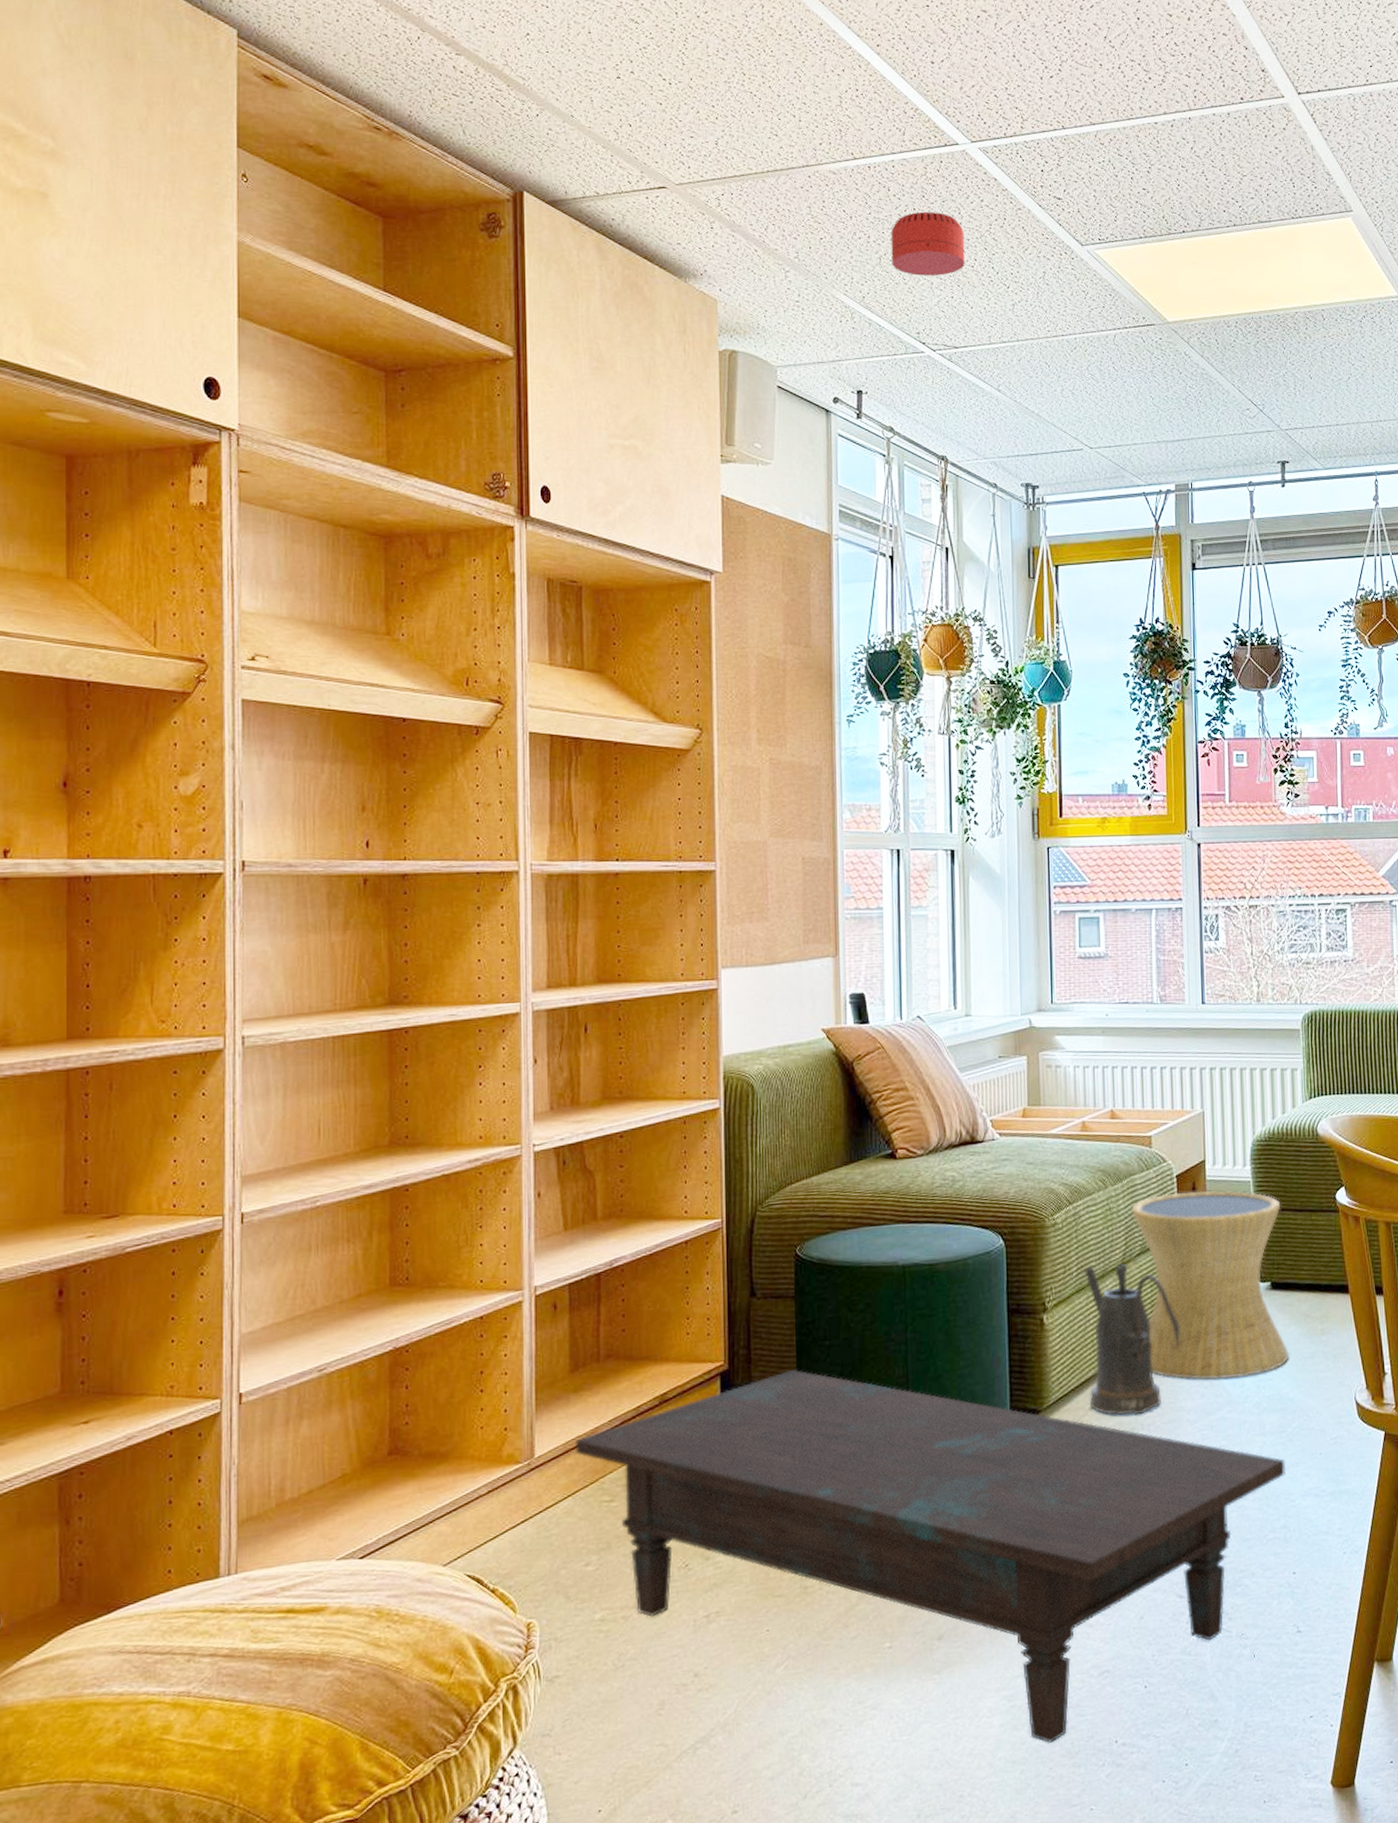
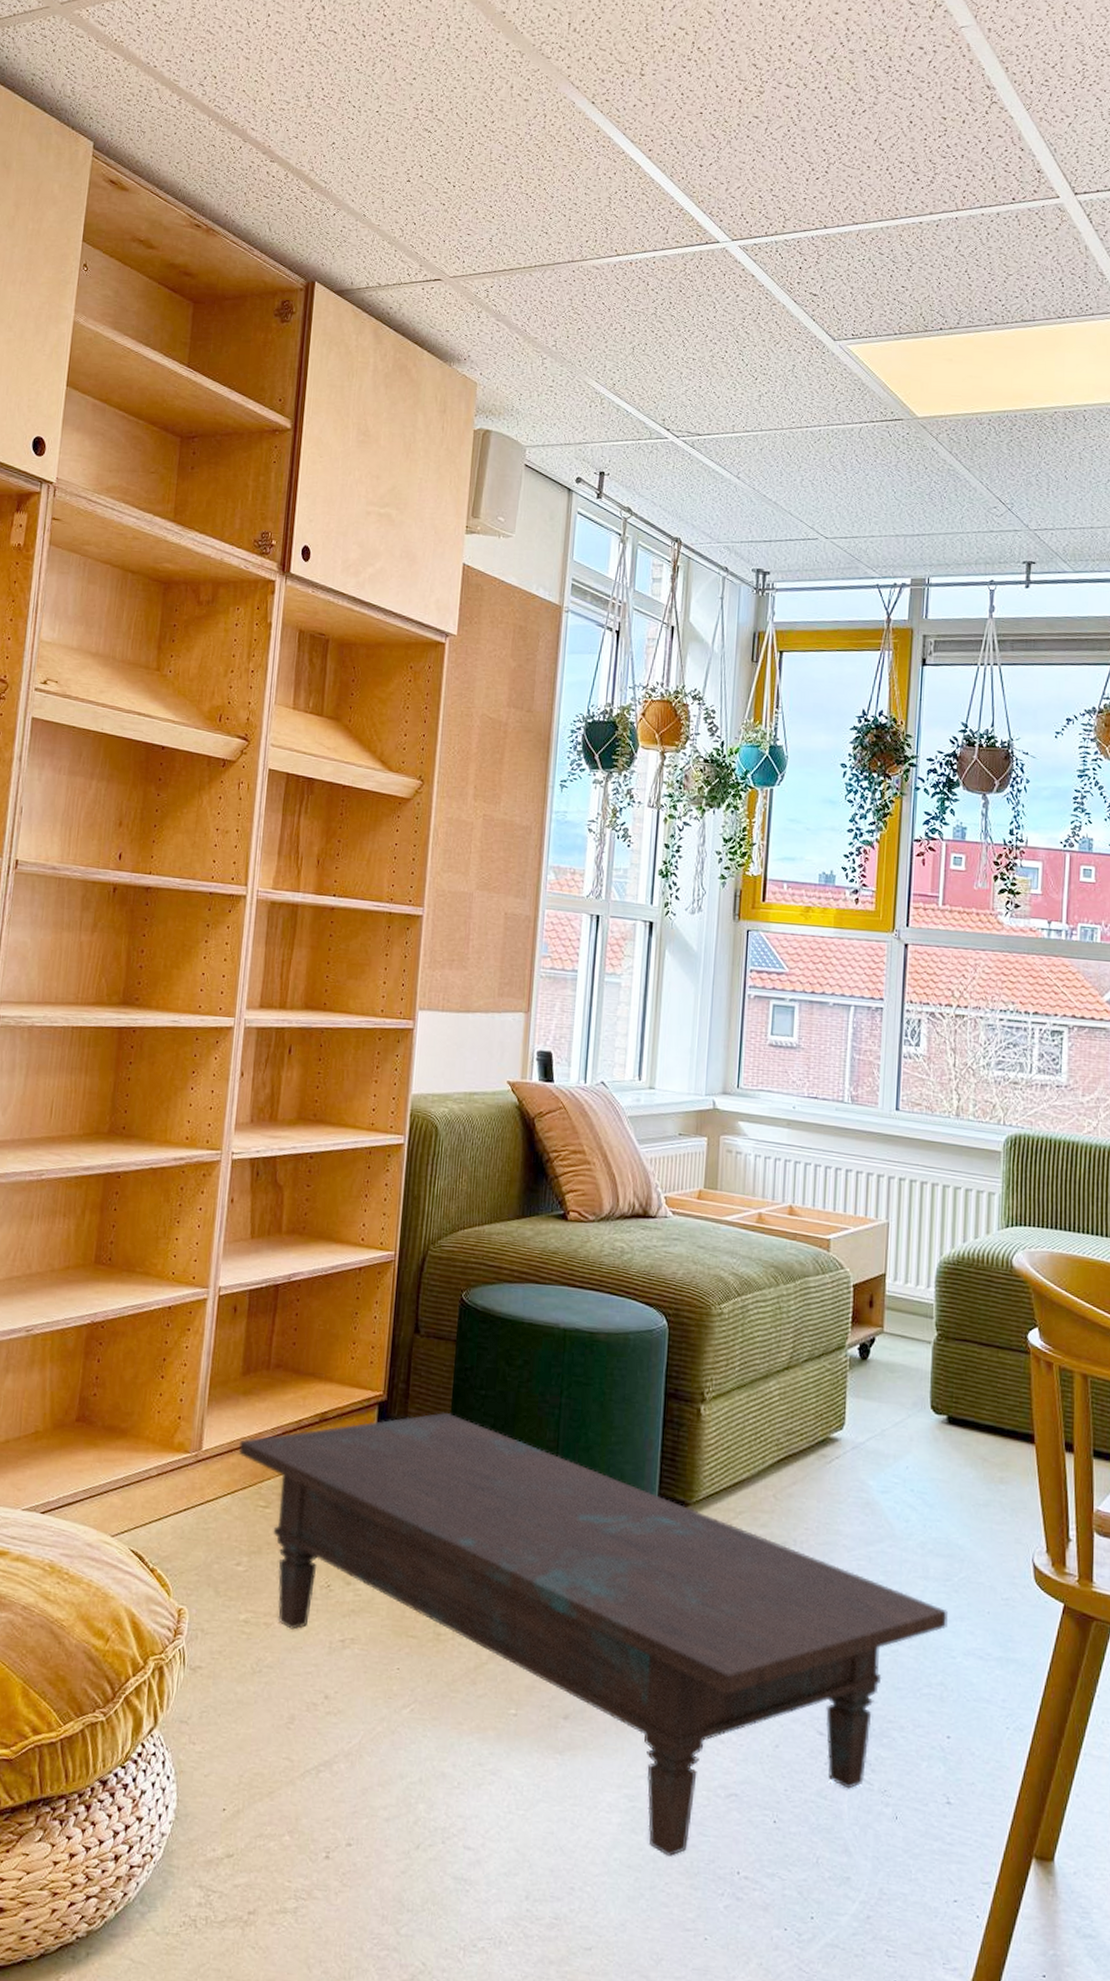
smoke detector: present [891,211,965,277] -> none [644,305,717,367]
watering can: present [1085,1264,1180,1416] -> none [740,1364,844,1530]
side table: present [1131,1190,1289,1380] -> none [802,1302,965,1513]

